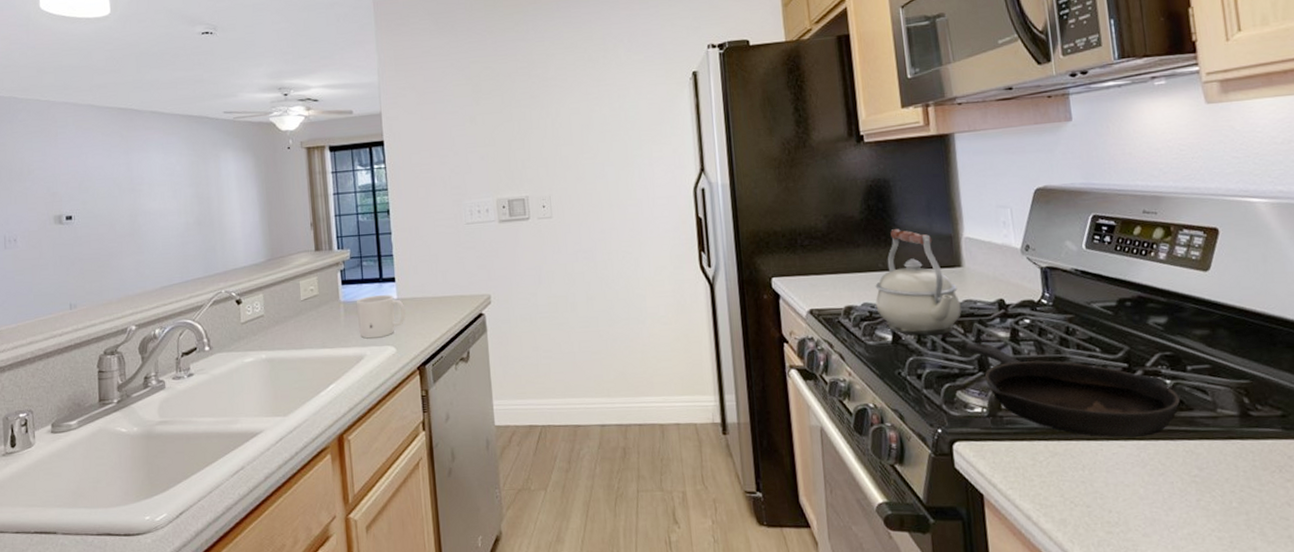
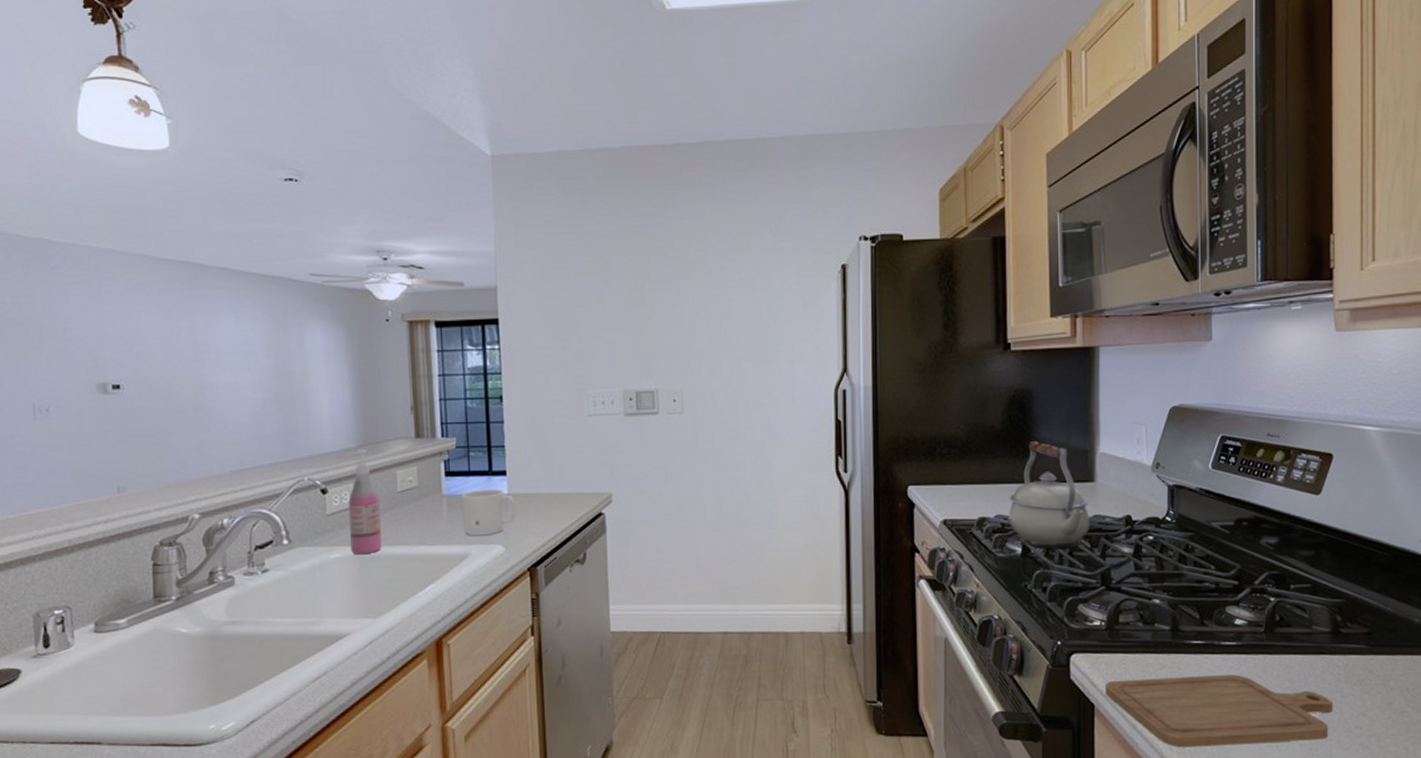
soap dispenser: none [256,263,289,359] -> present [346,449,382,555]
frying pan: present [966,342,1180,438] -> none [1092,557,1281,652]
chopping board: none [993,462,1253,540] -> present [1106,674,1334,748]

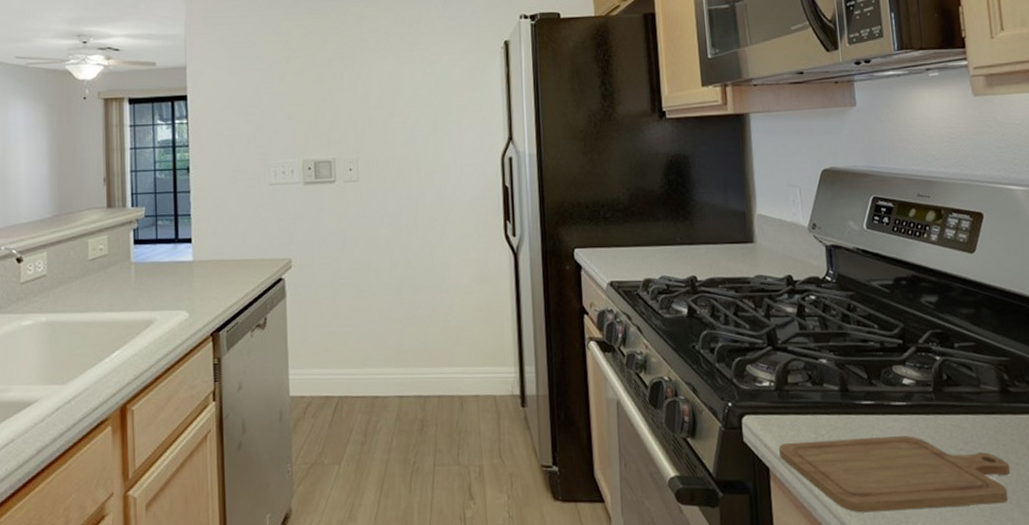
soap dispenser: present [346,449,382,555] -> none [41,219,72,322]
mug: present [461,489,517,536] -> none [148,256,201,302]
kettle: present [1008,441,1090,550] -> none [672,204,753,311]

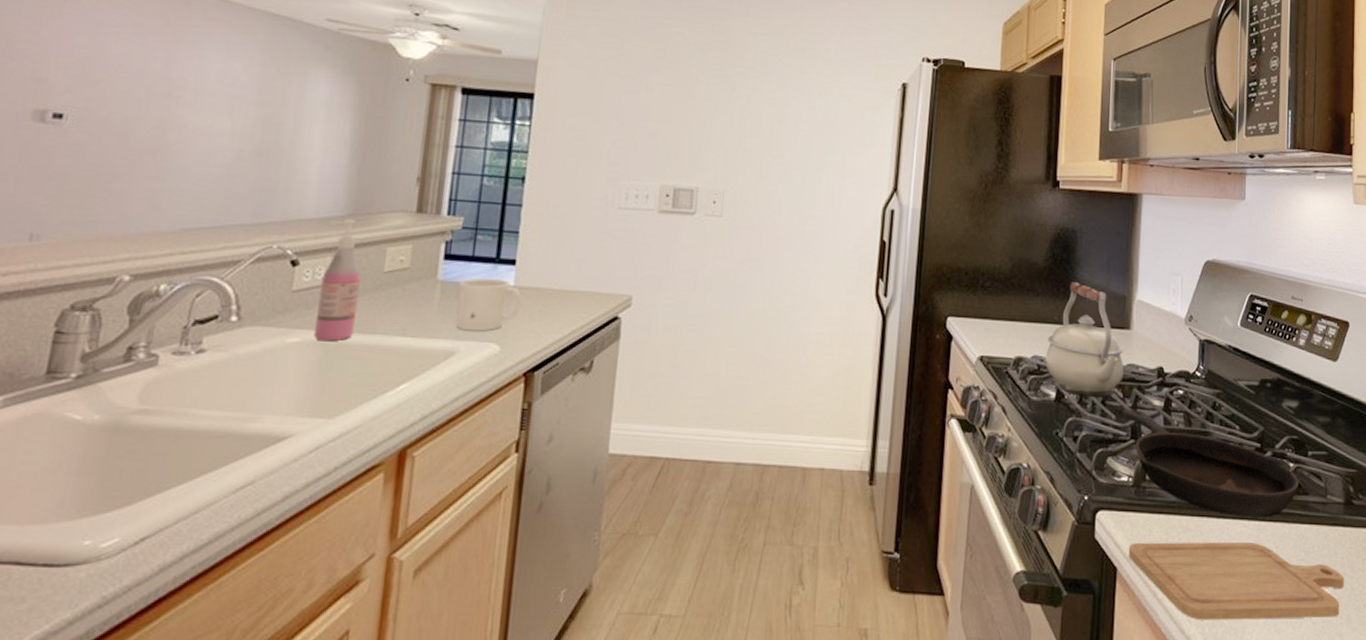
soap dispenser: none [41,219,72,322] -> present [314,219,361,342]
mug: none [148,256,201,302] -> present [455,278,523,332]
kettle: none [672,204,753,311] -> present [1045,282,1124,398]
frying pan: none [756,317,948,412] -> present [1123,409,1299,517]

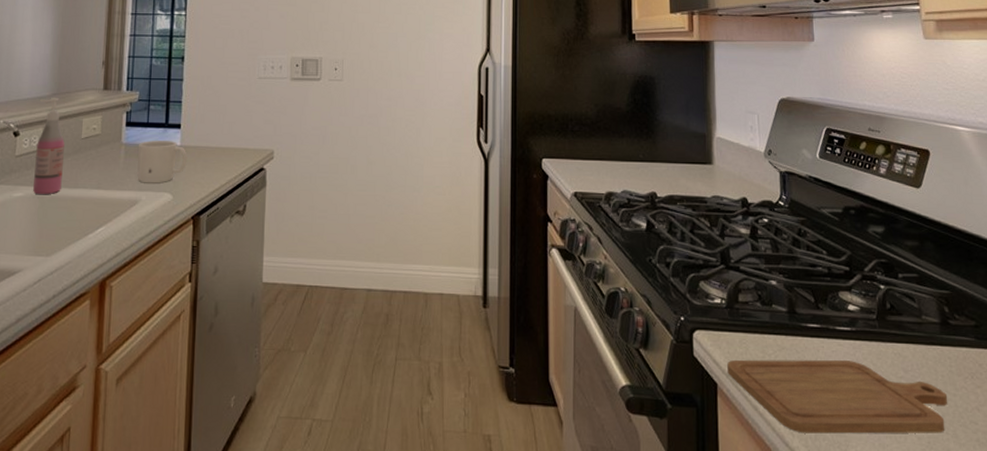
kettle: present [1045,282,1124,398] -> none [634,123,709,228]
frying pan: present [1123,409,1299,517] -> none [711,237,891,337]

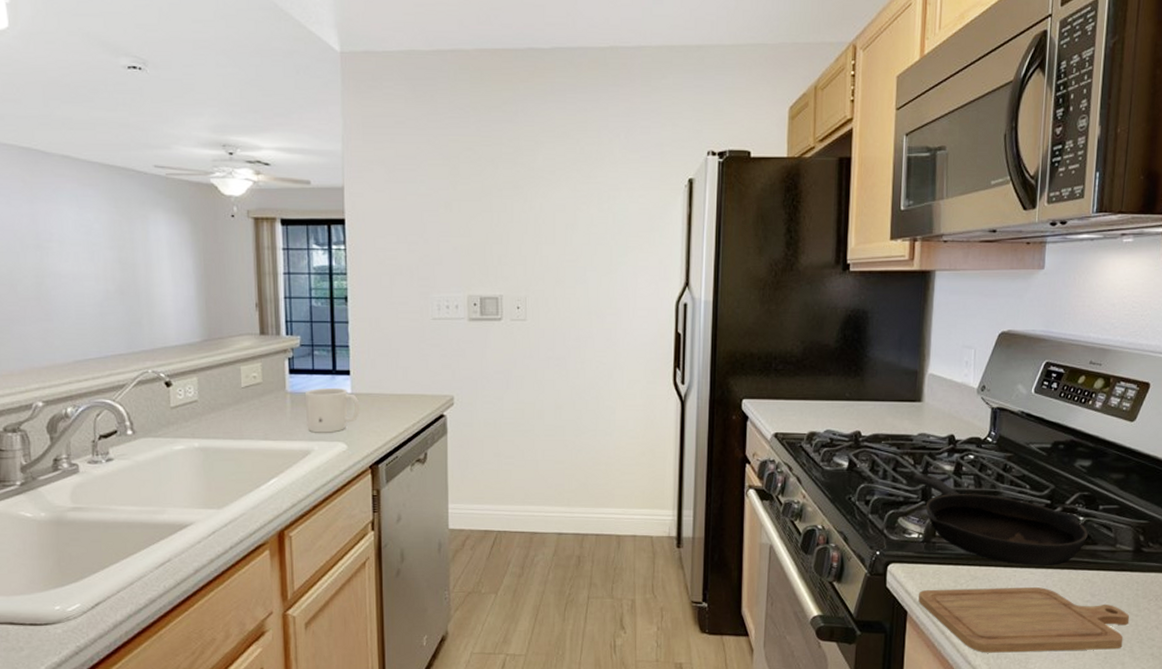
soap dispenser: present [33,98,65,195] -> none [190,344,226,447]
frying pan: none [711,237,891,337] -> present [914,474,1088,566]

